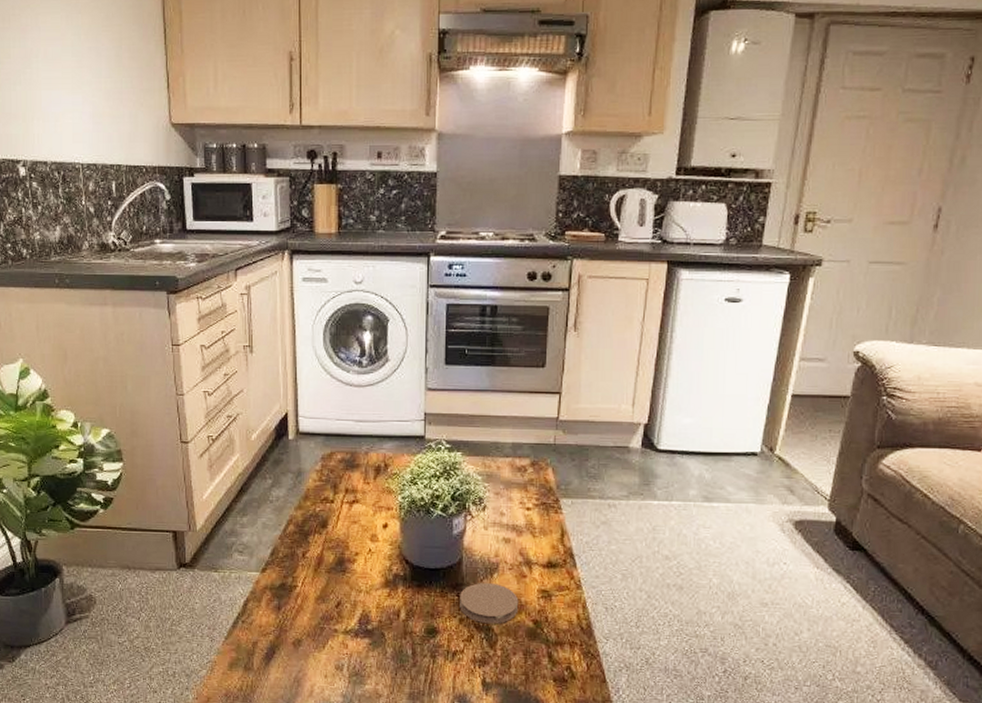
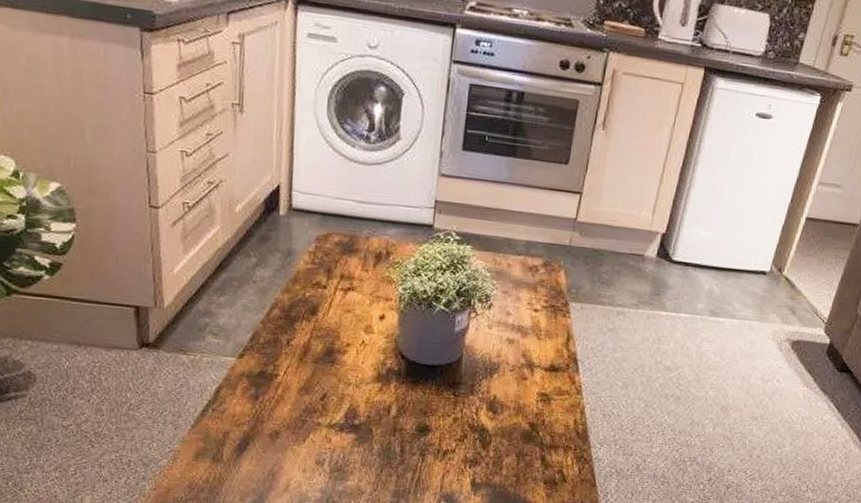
coaster: present [460,582,519,624] -> none [455,382,517,425]

